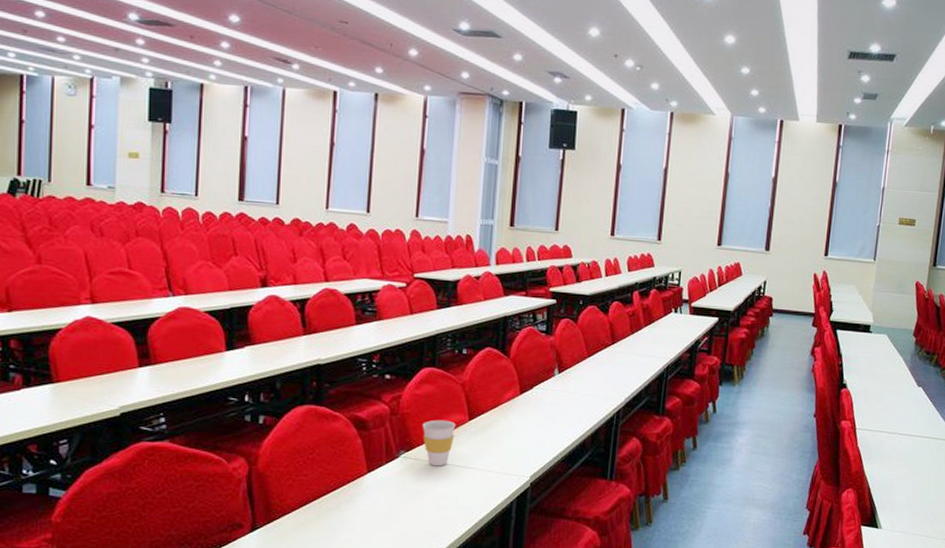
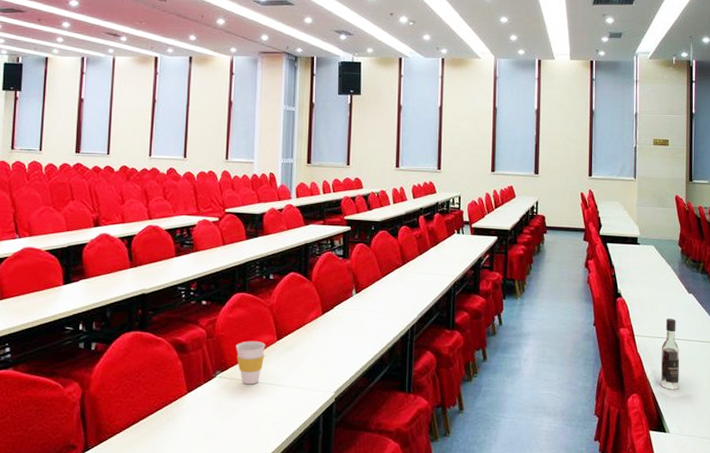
bottle: none [878,412,902,486] -> present [660,319,680,390]

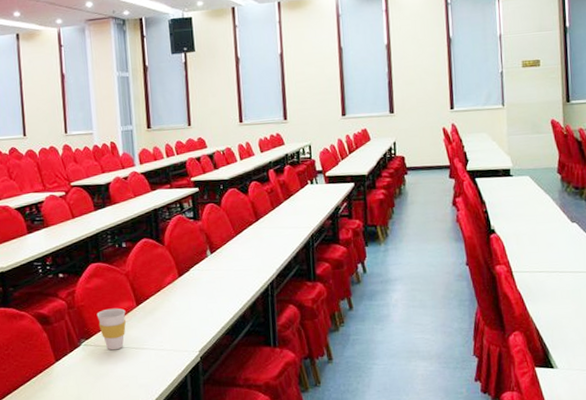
bottle: present [660,319,680,390] -> none [543,251,566,325]

